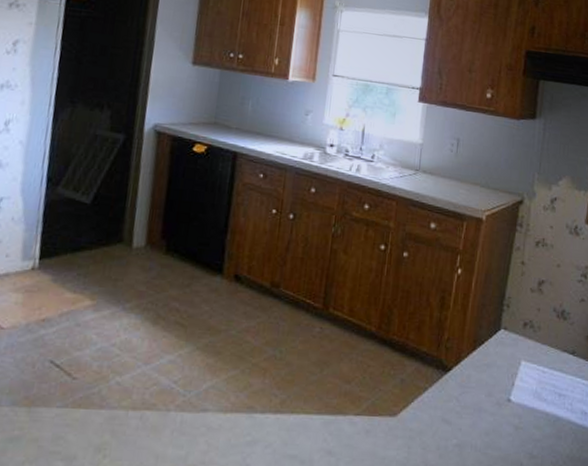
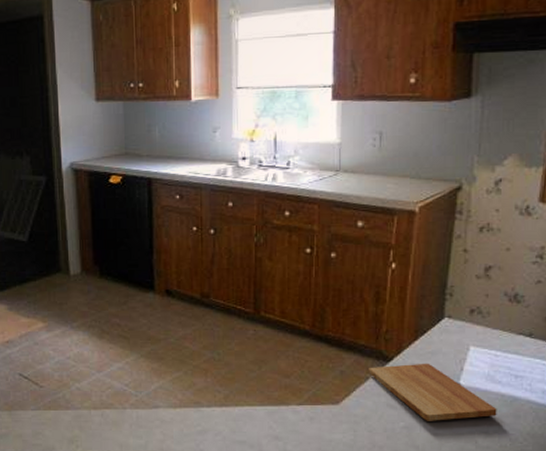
cutting board: none [428,375,542,440] -> present [369,363,497,421]

